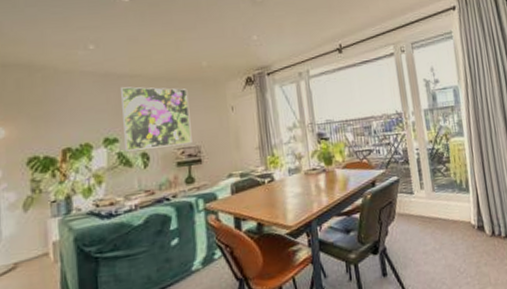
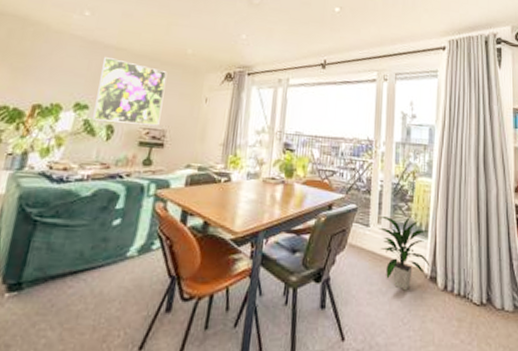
indoor plant: none [421,176,476,244] -> present [379,215,430,291]

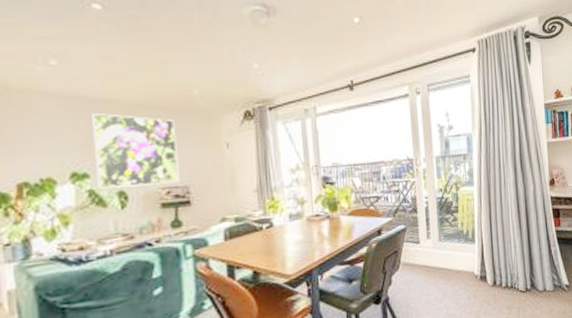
indoor plant: present [379,215,430,291] -> none [428,226,480,294]

